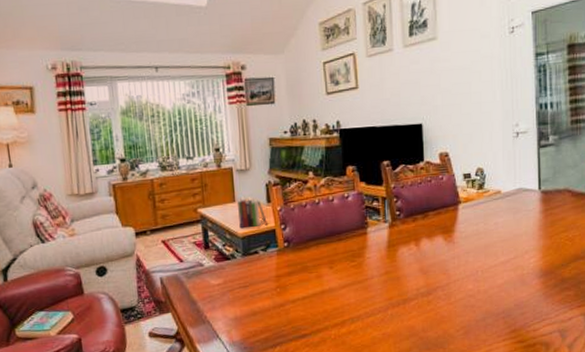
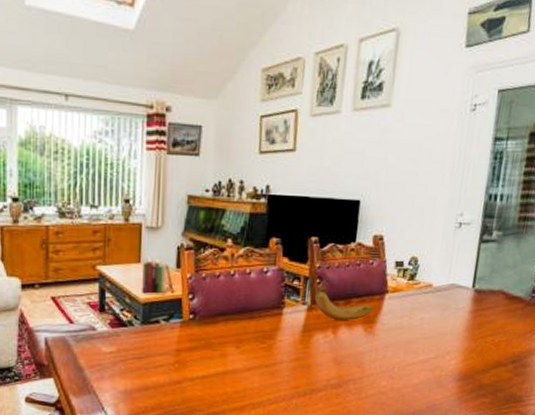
fruit: none [393,197,449,234] -> present [314,279,373,322]

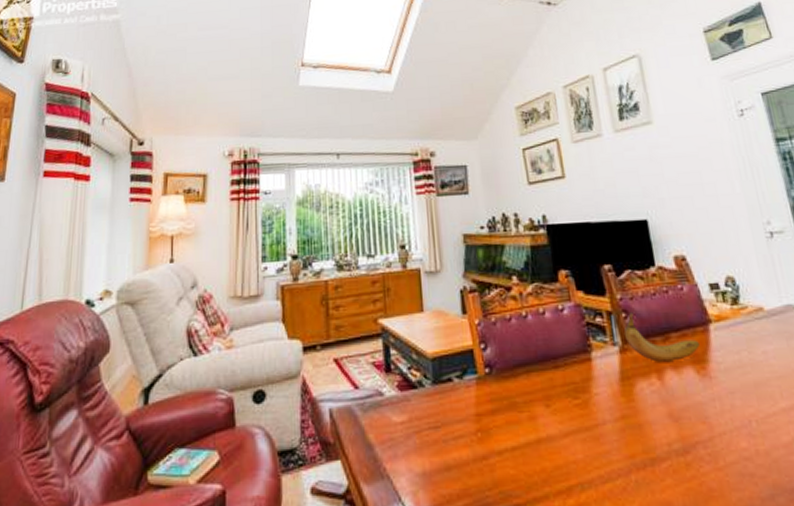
books: present [142,257,174,294] -> none [425,304,463,347]

